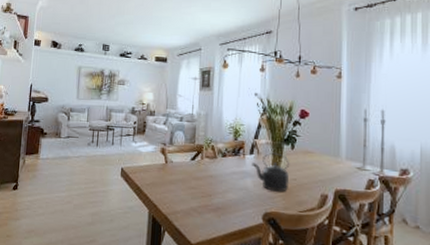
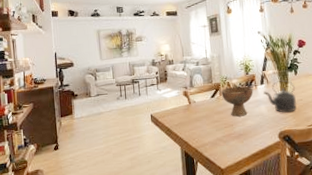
bowl: none [203,150,240,187] -> present [221,86,254,117]

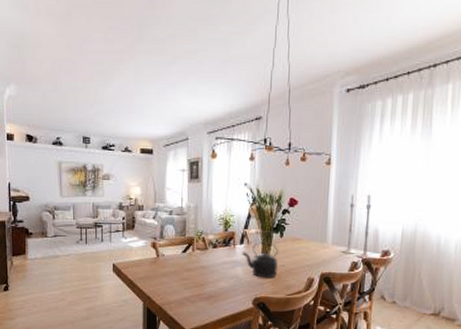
bowl: present [221,86,254,117] -> none [194,242,231,277]

